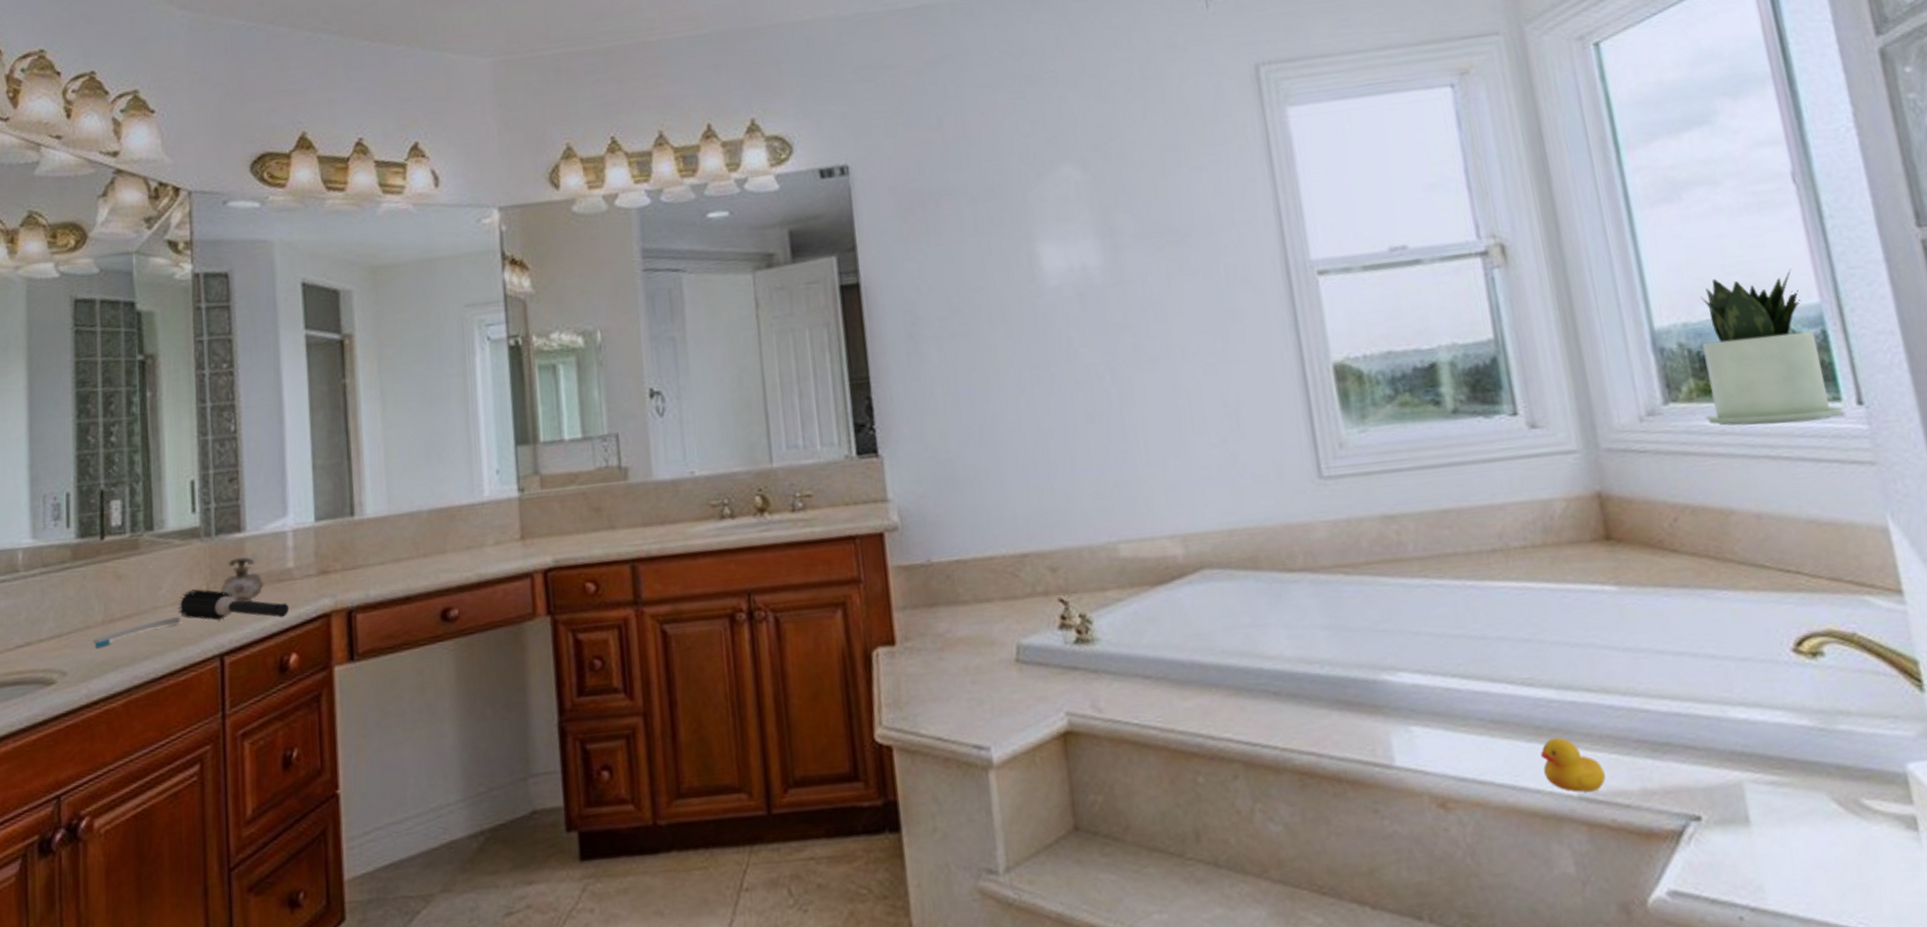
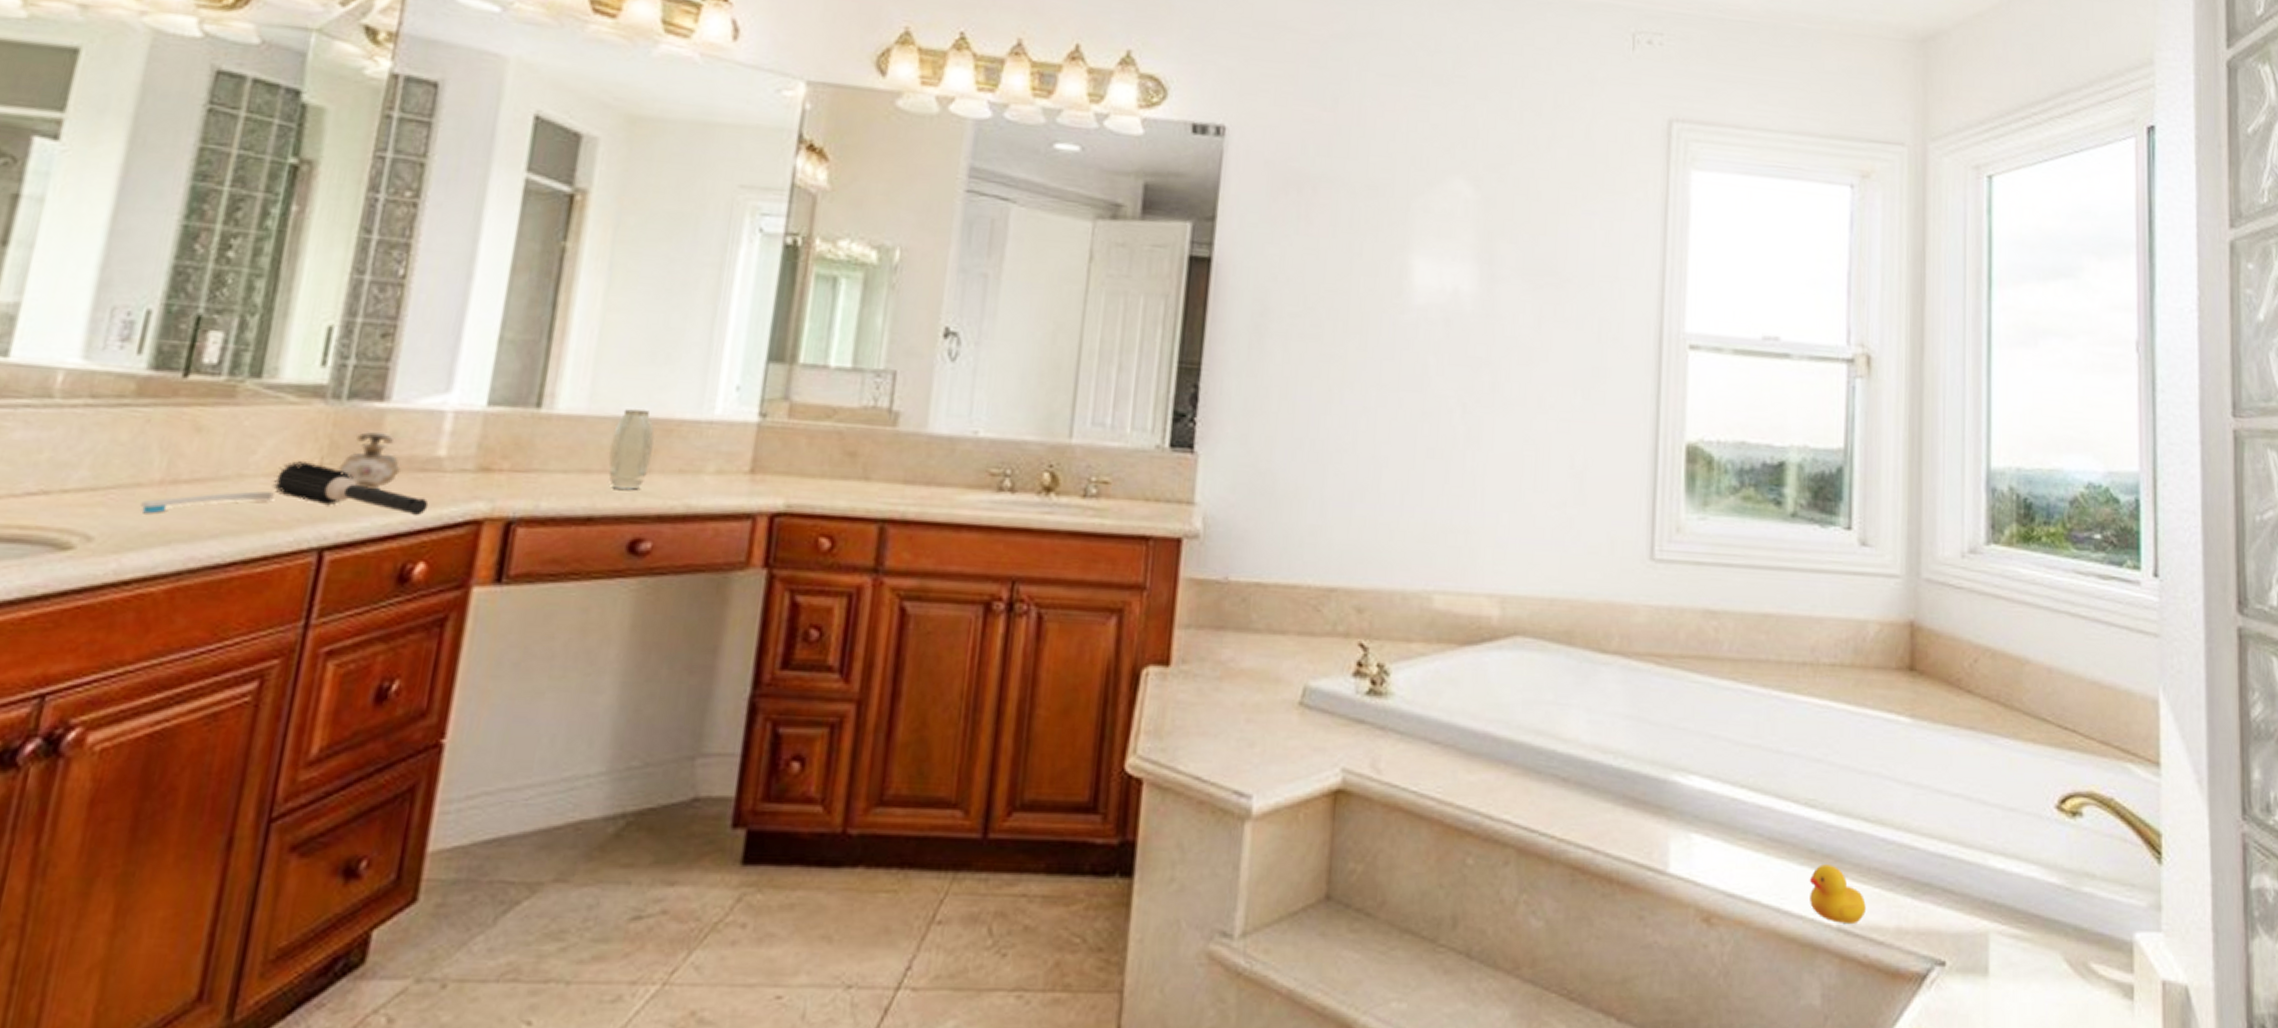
vase: none [410,503,444,571] -> present [608,409,655,490]
planter: present [1700,268,1845,426] -> none [2020,429,2142,586]

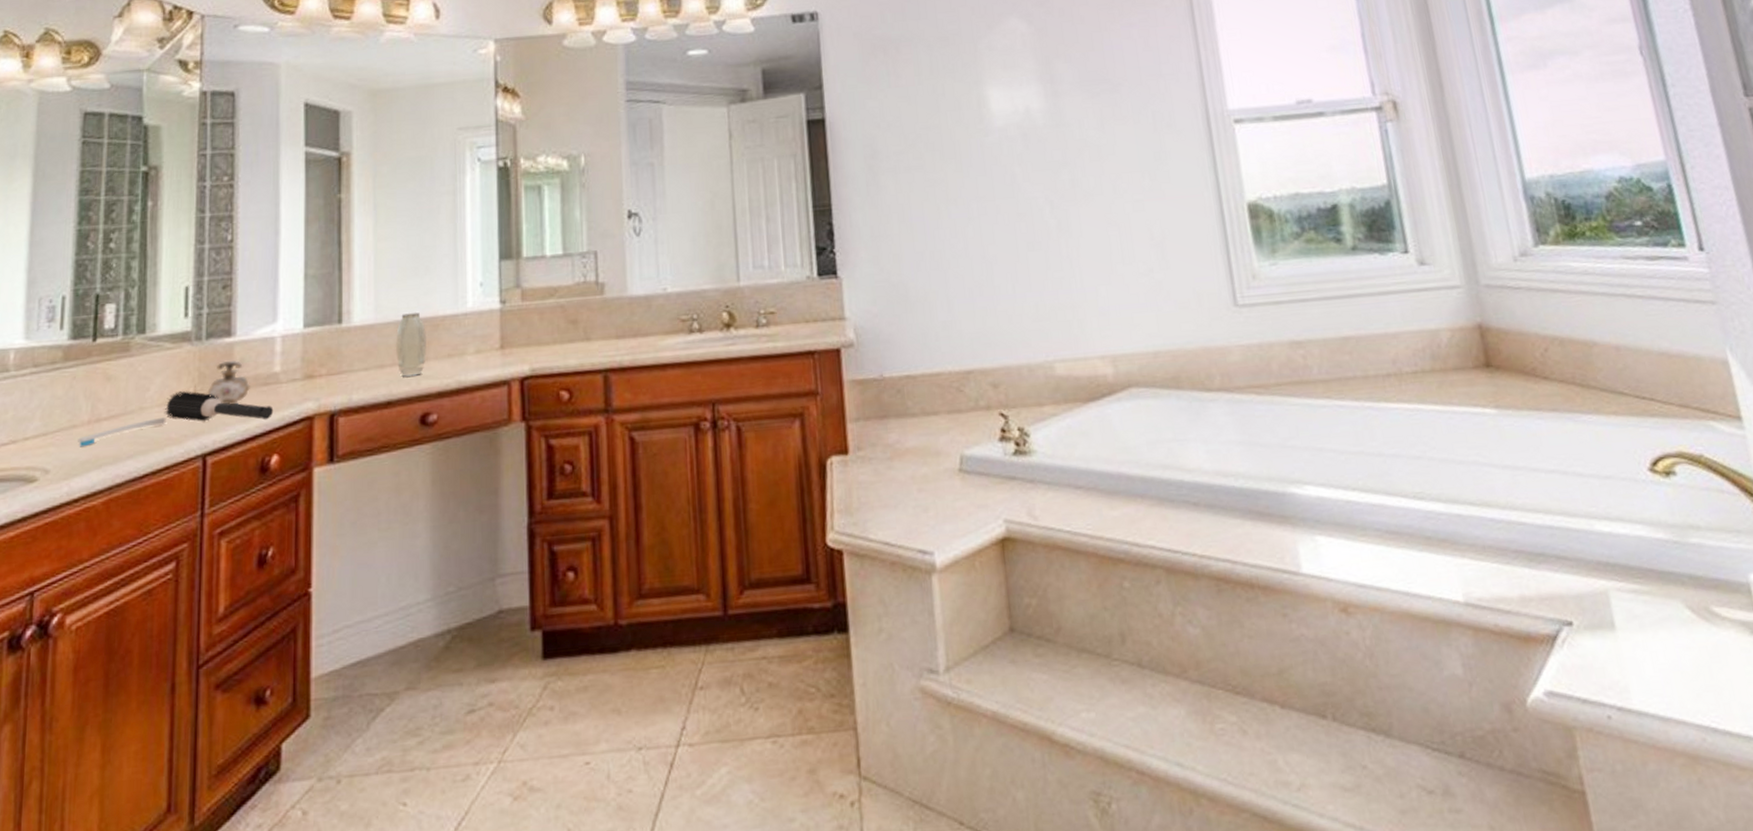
rubber duck: present [1809,864,1866,923] -> none [1430,548,1489,599]

